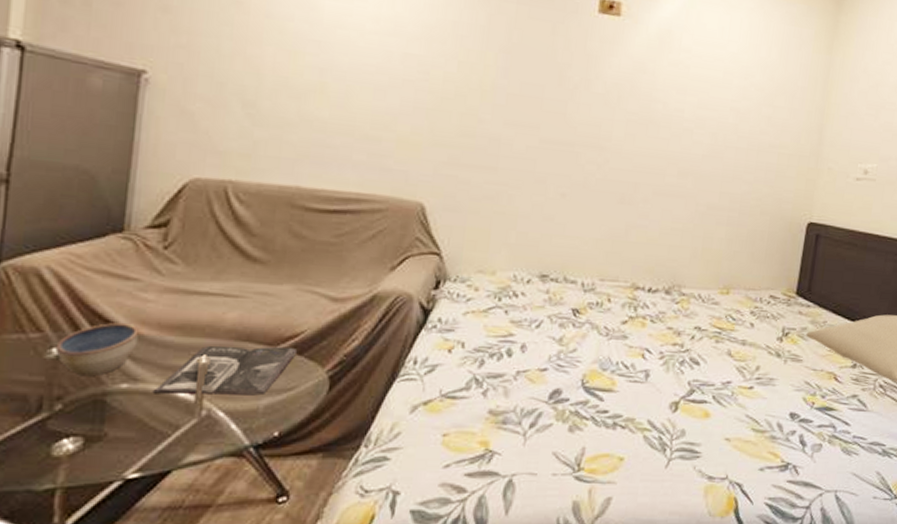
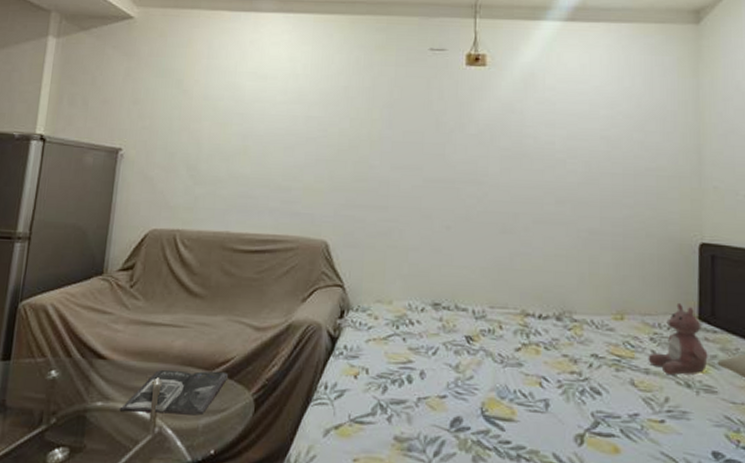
bowl: present [55,322,139,375] -> none [53,349,111,394]
stuffed animal: none [746,278,800,347] -> present [648,302,708,376]

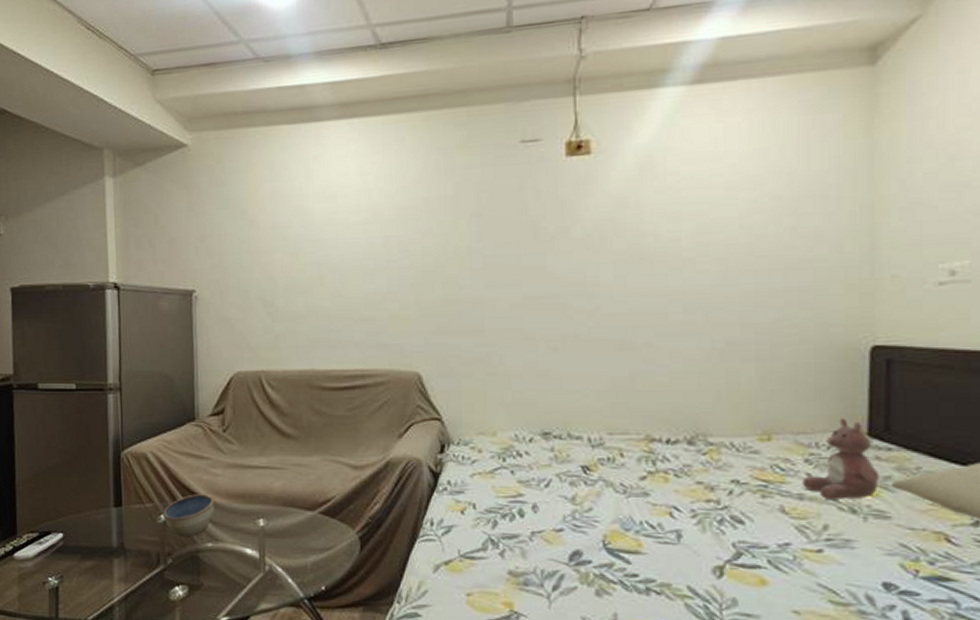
bowl: none [53,349,111,394] -> present [163,493,215,536]
magazine: present [119,370,229,415] -> none [229,511,331,554]

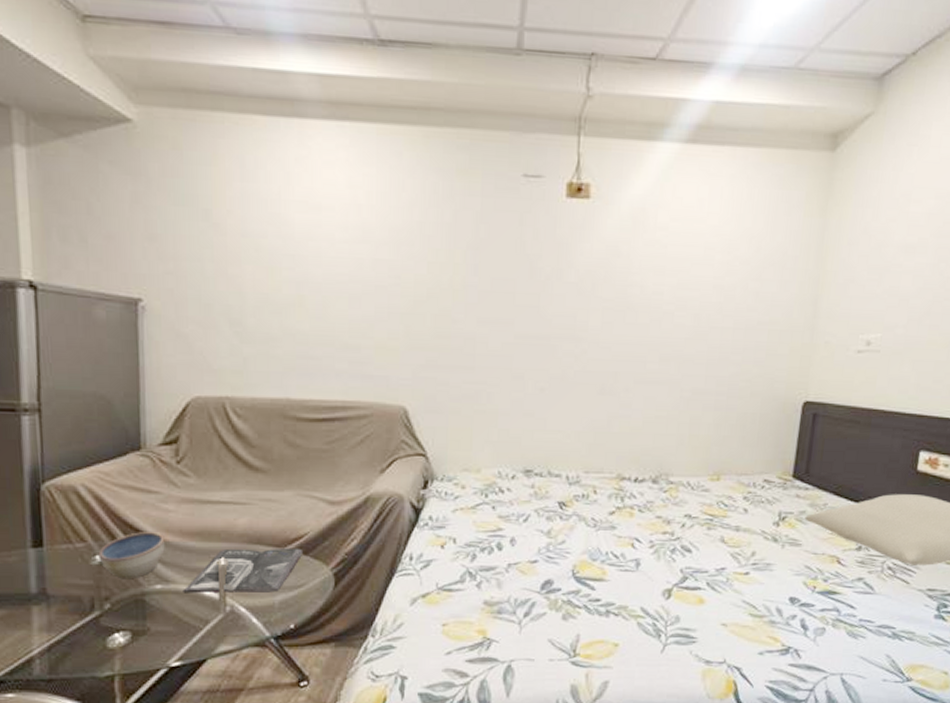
magazine: none [229,511,331,554] -> present [183,548,304,594]
stuffed animal: present [802,417,879,501] -> none [739,461,798,532]

